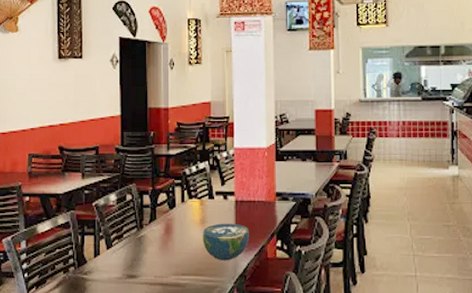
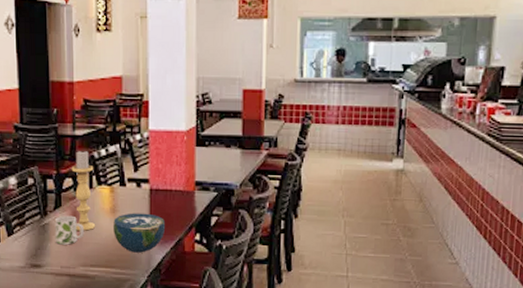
mug: none [150,228,177,255] -> present [54,215,85,245]
candle holder: none [165,167,187,242] -> present [71,150,96,231]

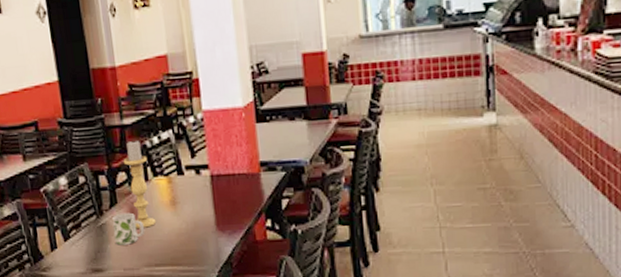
bowl: present [114,213,166,253] -> none [175,202,233,247]

